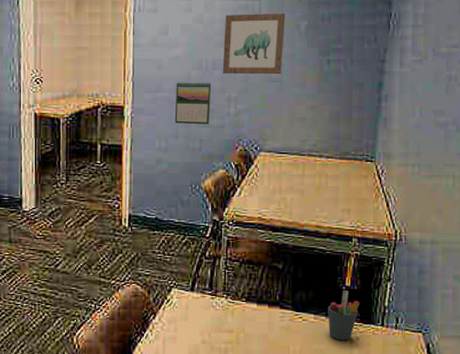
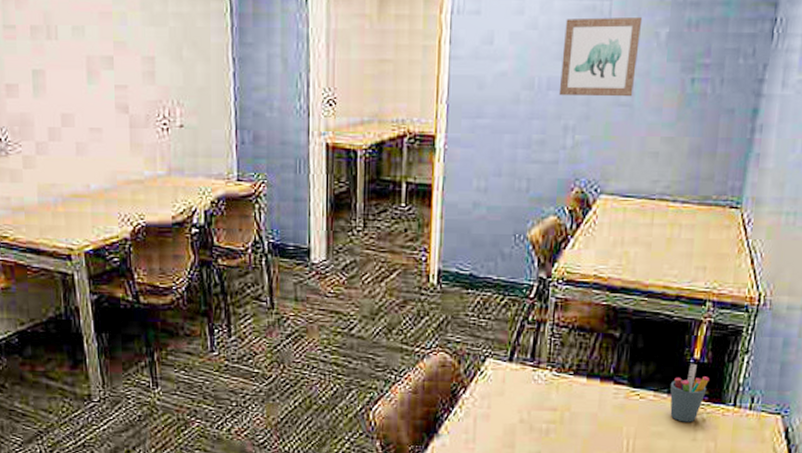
calendar: present [174,81,212,125] -> none [497,104,545,160]

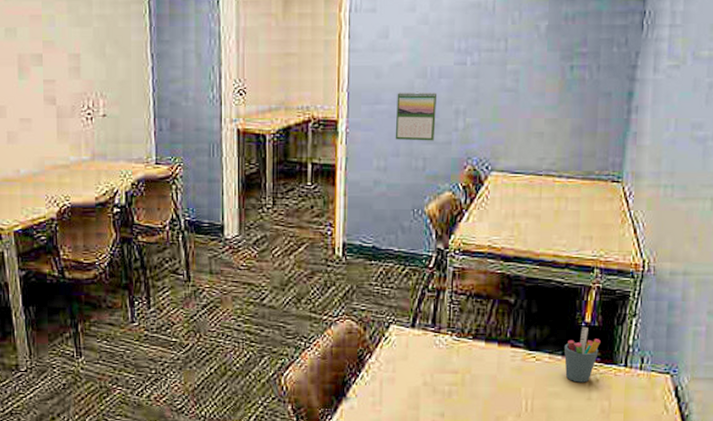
calendar: none [497,104,545,160] -> present [395,91,438,141]
wall art: present [558,16,643,97] -> none [449,11,524,83]

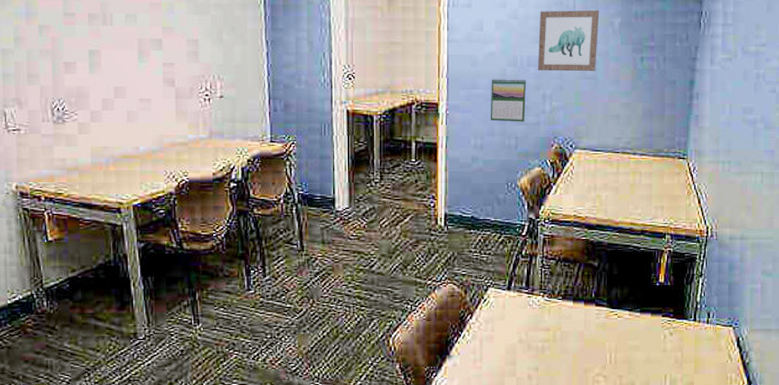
wall art: none [449,11,524,83] -> present [537,9,600,72]
pen holder: present [564,326,601,383] -> none [642,286,673,336]

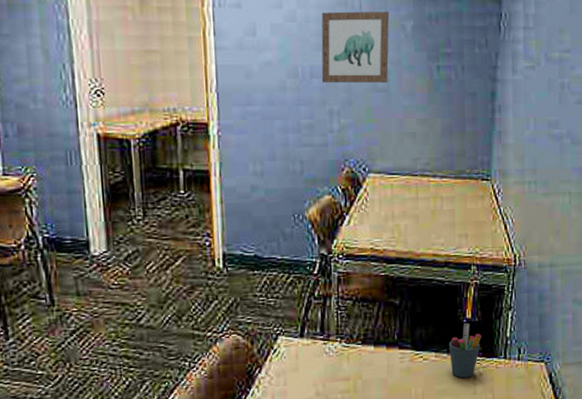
calendar: present [490,78,527,122] -> none [269,92,311,144]
pen holder: none [642,286,673,336] -> present [449,323,481,378]

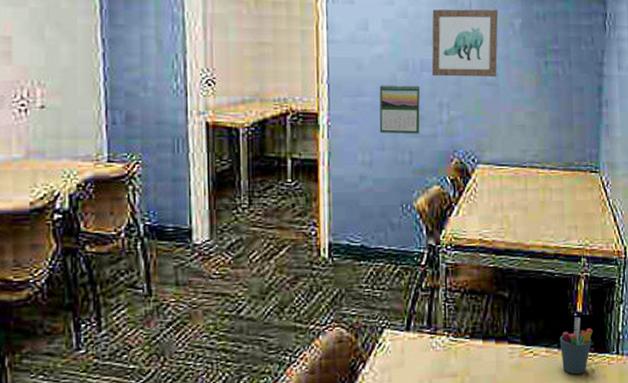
calendar: none [269,92,311,144] -> present [379,84,421,134]

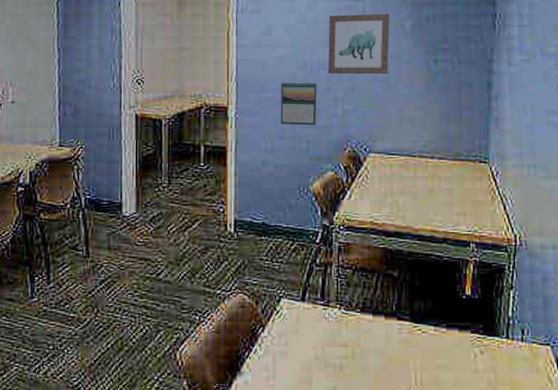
pen holder: present [560,316,593,375] -> none [448,299,482,355]

